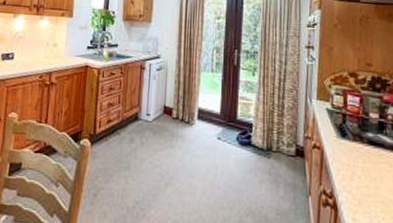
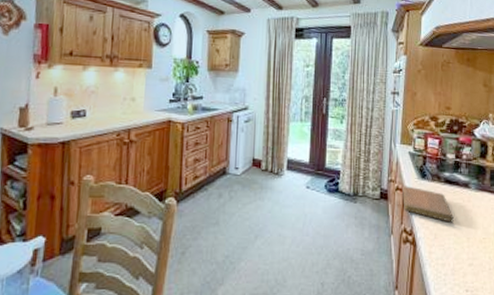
notebook: none [320,144,380,189] -> present [403,186,454,223]

